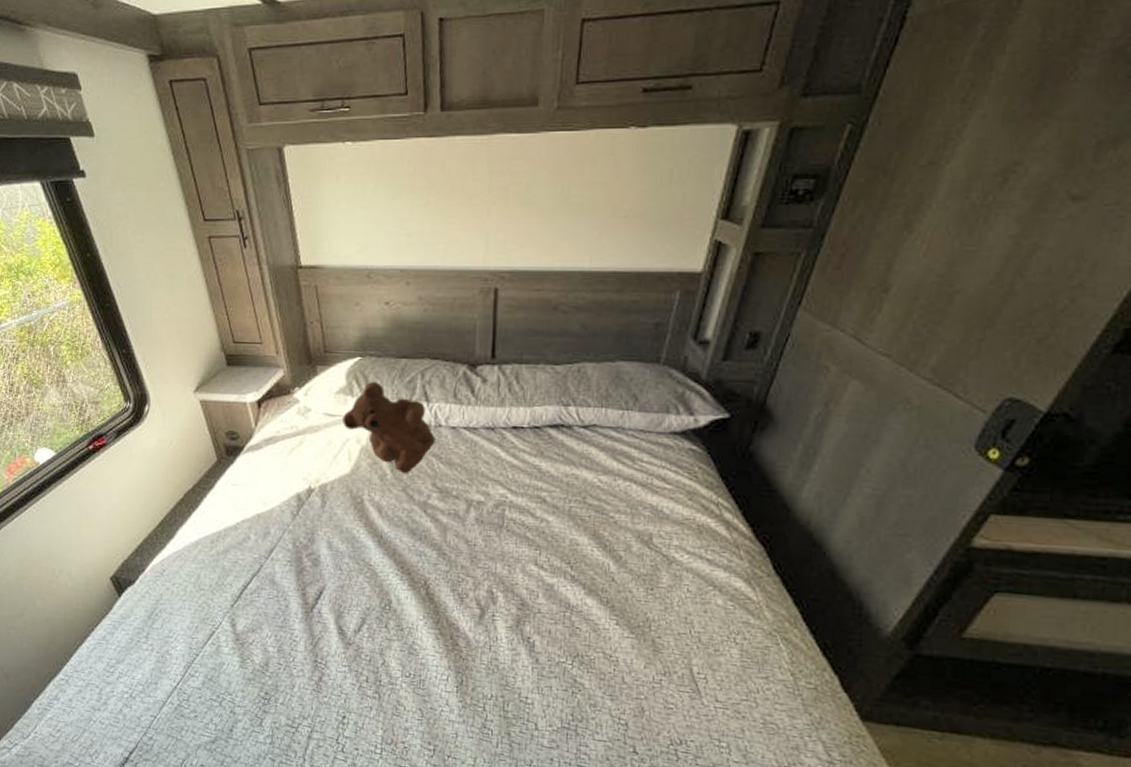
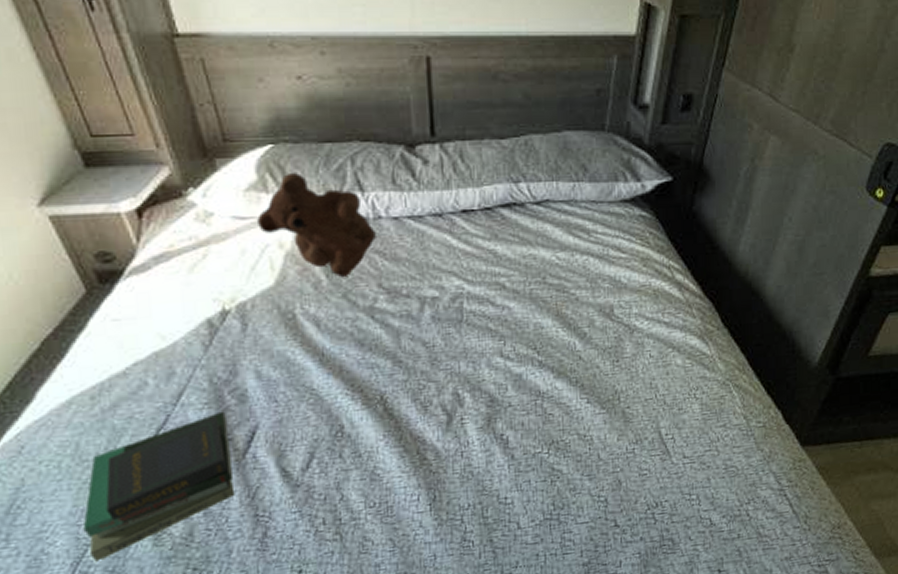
books: none [195,569,303,669] -> present [82,411,235,562]

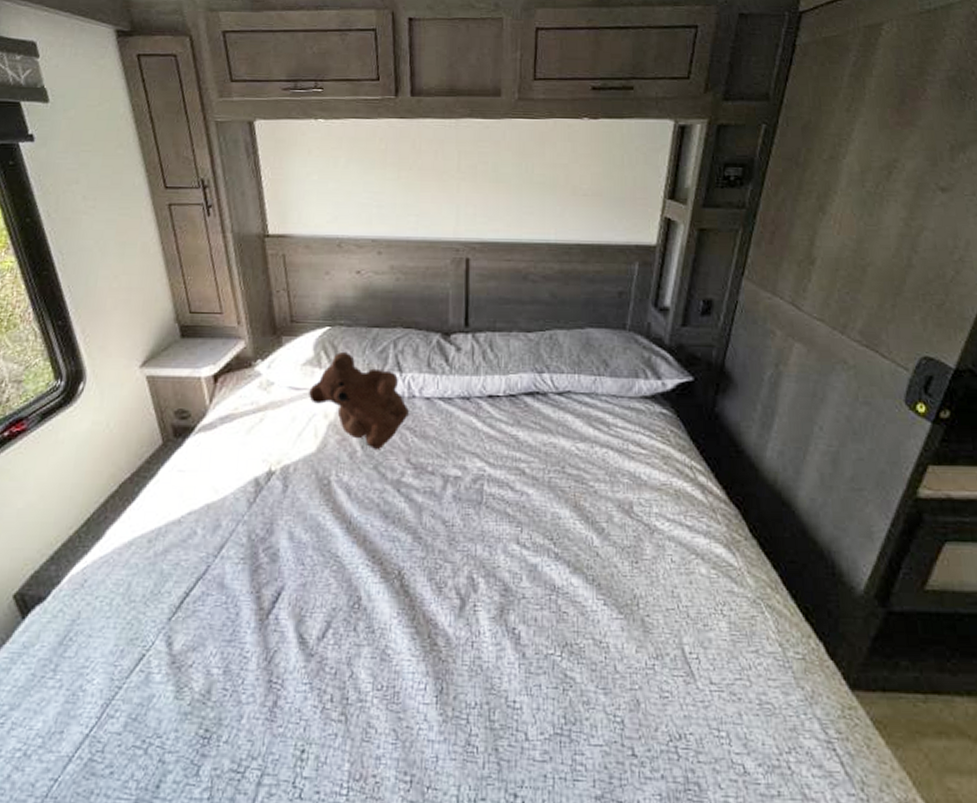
books: present [82,411,235,562] -> none [118,568,259,706]

